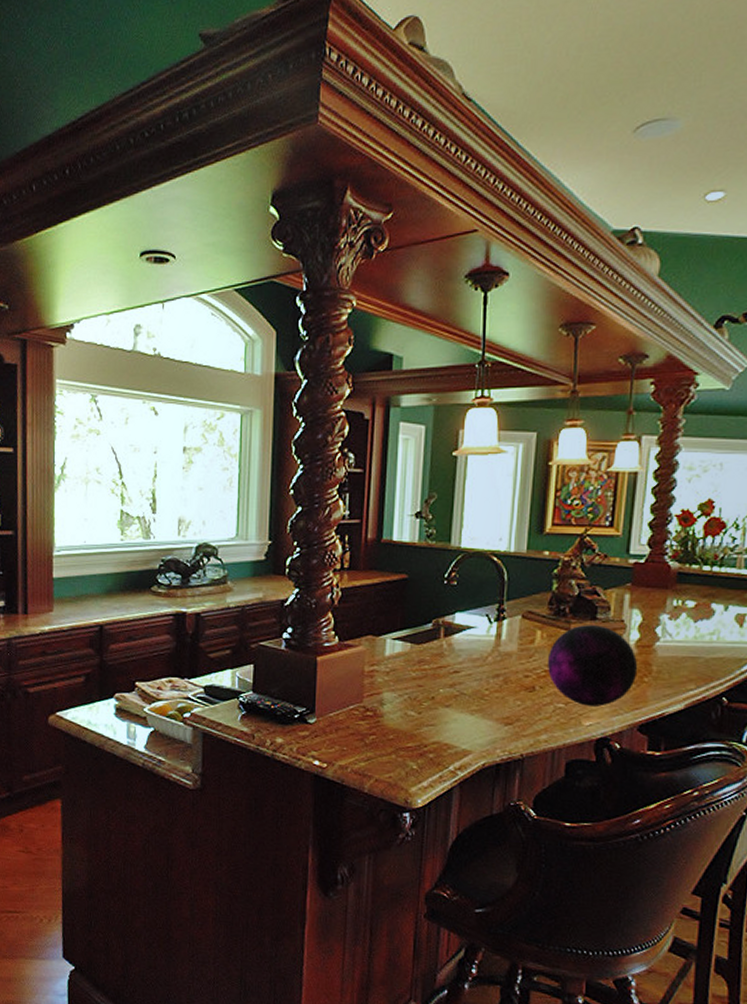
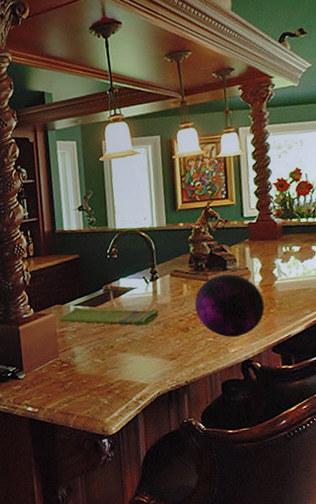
dish towel: none [370,641,500,677] -> present [59,307,159,326]

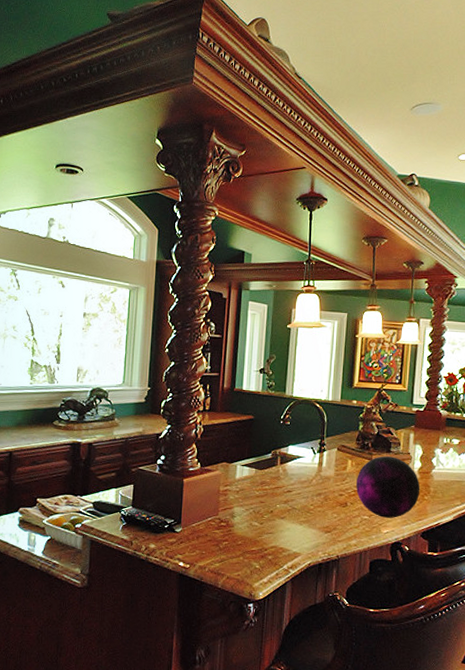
dish towel: present [59,307,159,326] -> none [225,467,321,495]

